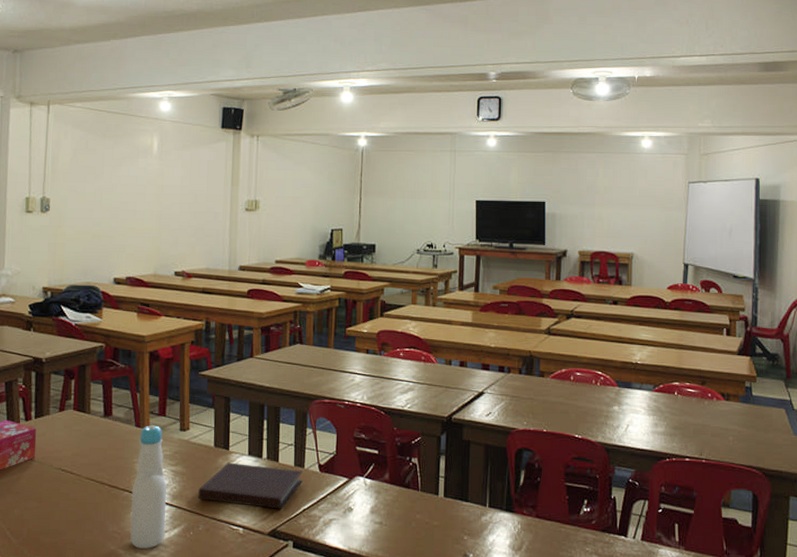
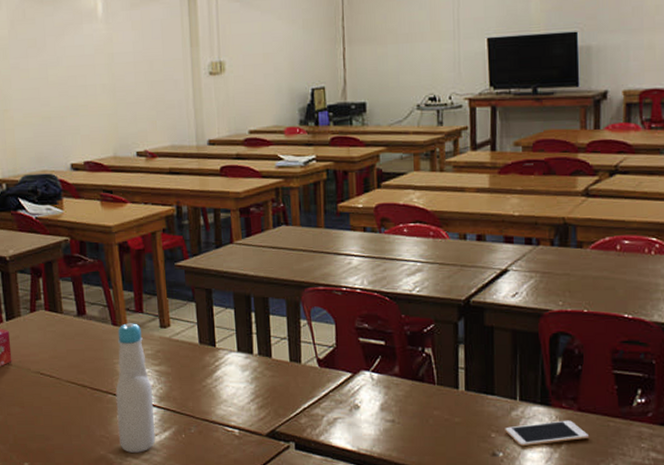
notebook: present [198,462,303,509] -> none [186,360,300,409]
cell phone: none [475,525,544,549] -> present [505,420,588,447]

